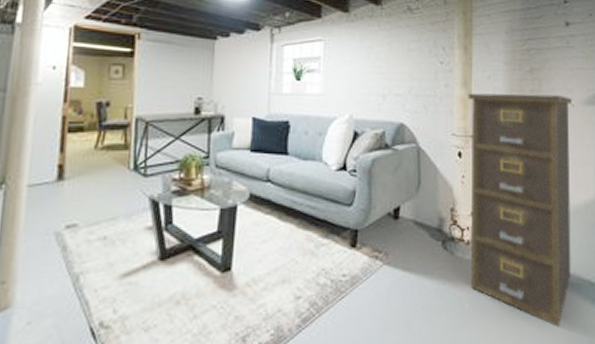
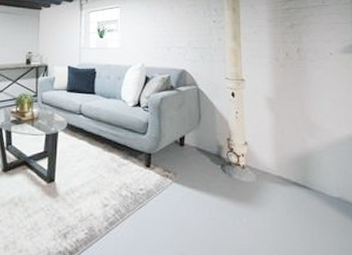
filing cabinet: present [468,93,572,327] -> none [237,45,339,243]

